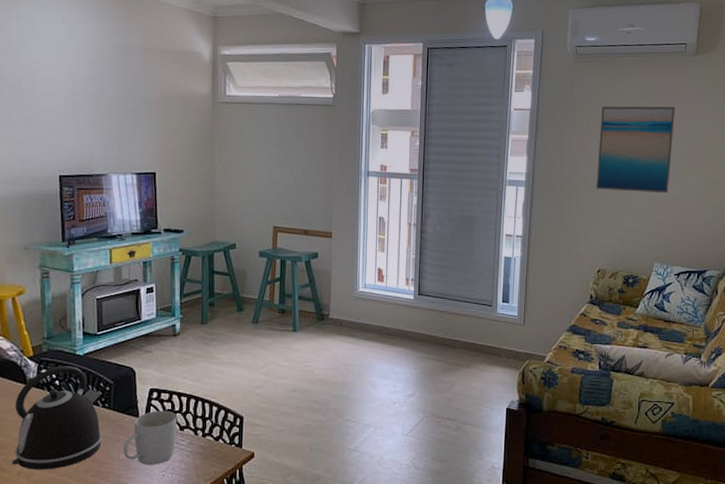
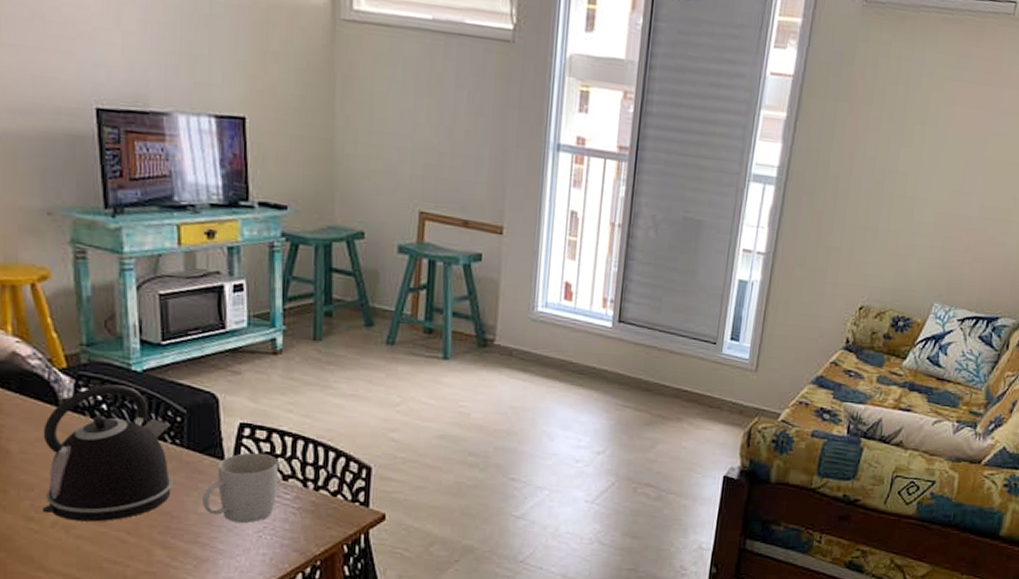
wall art: present [596,106,676,194] -> none [870,81,990,212]

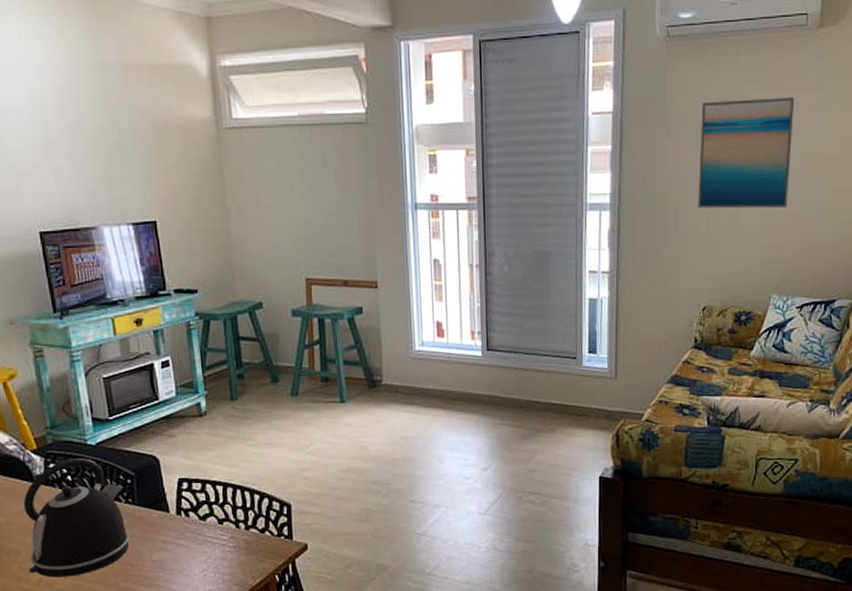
mug: present [203,452,278,523] -> none [155,502,215,565]
wall art: none [870,81,990,212] -> present [697,97,795,209]

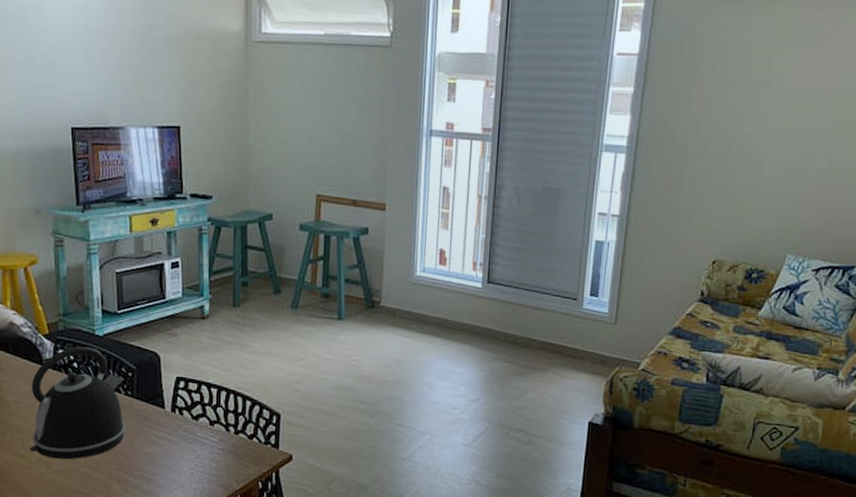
wall art: present [697,97,795,209] -> none [717,50,832,167]

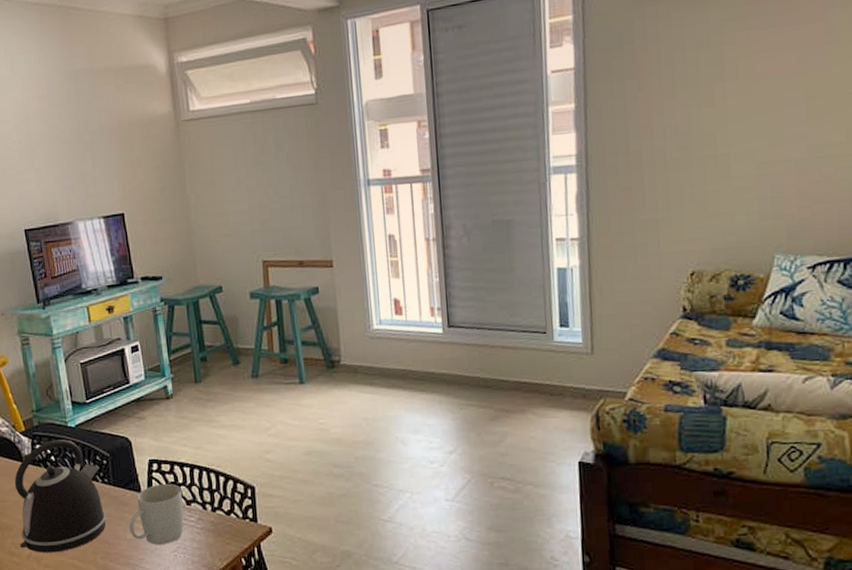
mug: none [148,401,206,461] -> present [129,483,184,544]

